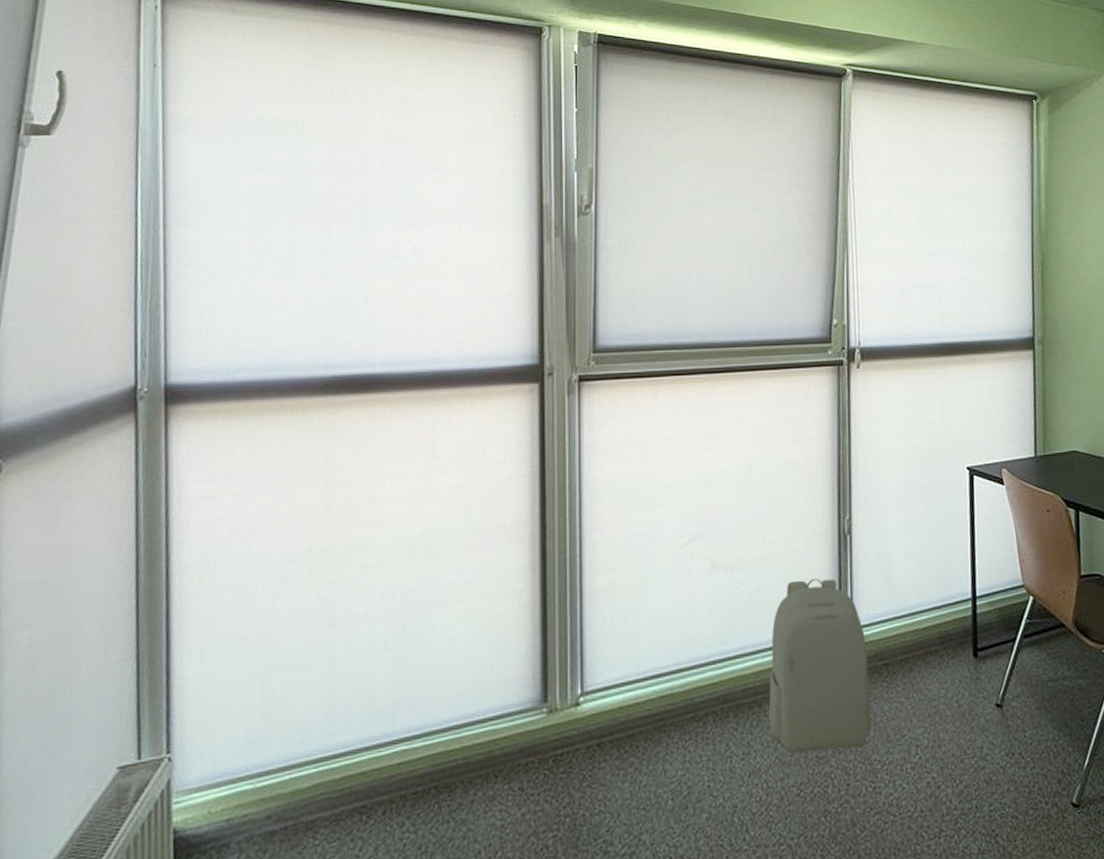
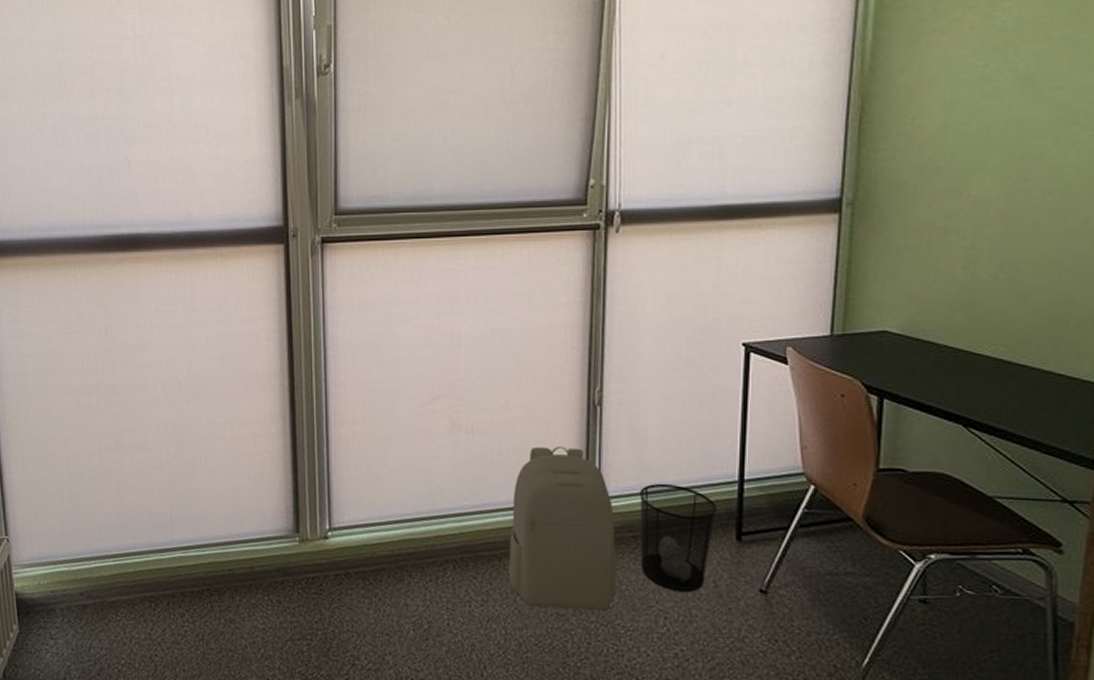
waste bin: none [888,607,955,717] -> present [640,483,717,593]

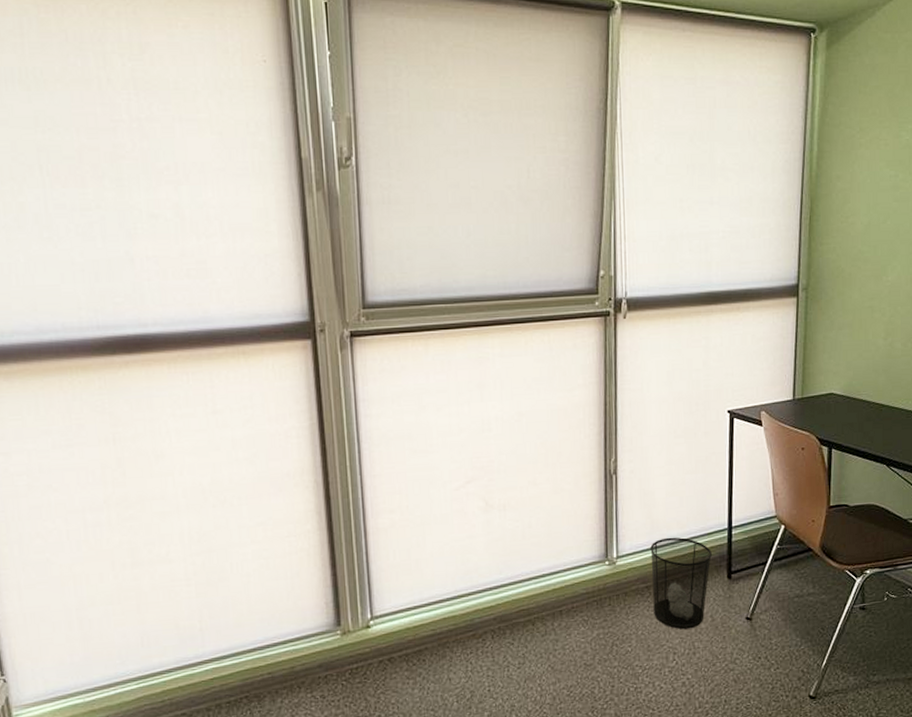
backpack: present [508,446,616,611] -> none [541,514,634,661]

